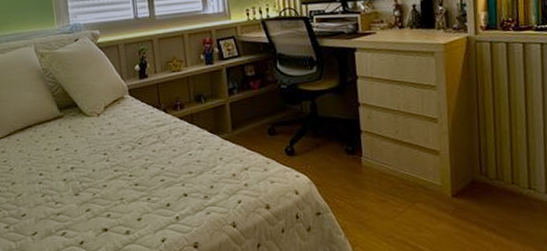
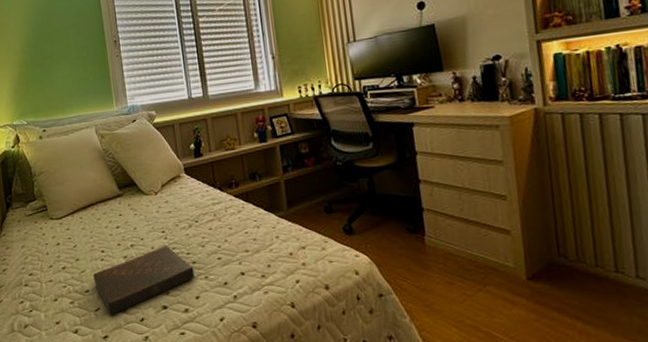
book: none [30,168,137,239] -> present [93,245,195,315]

